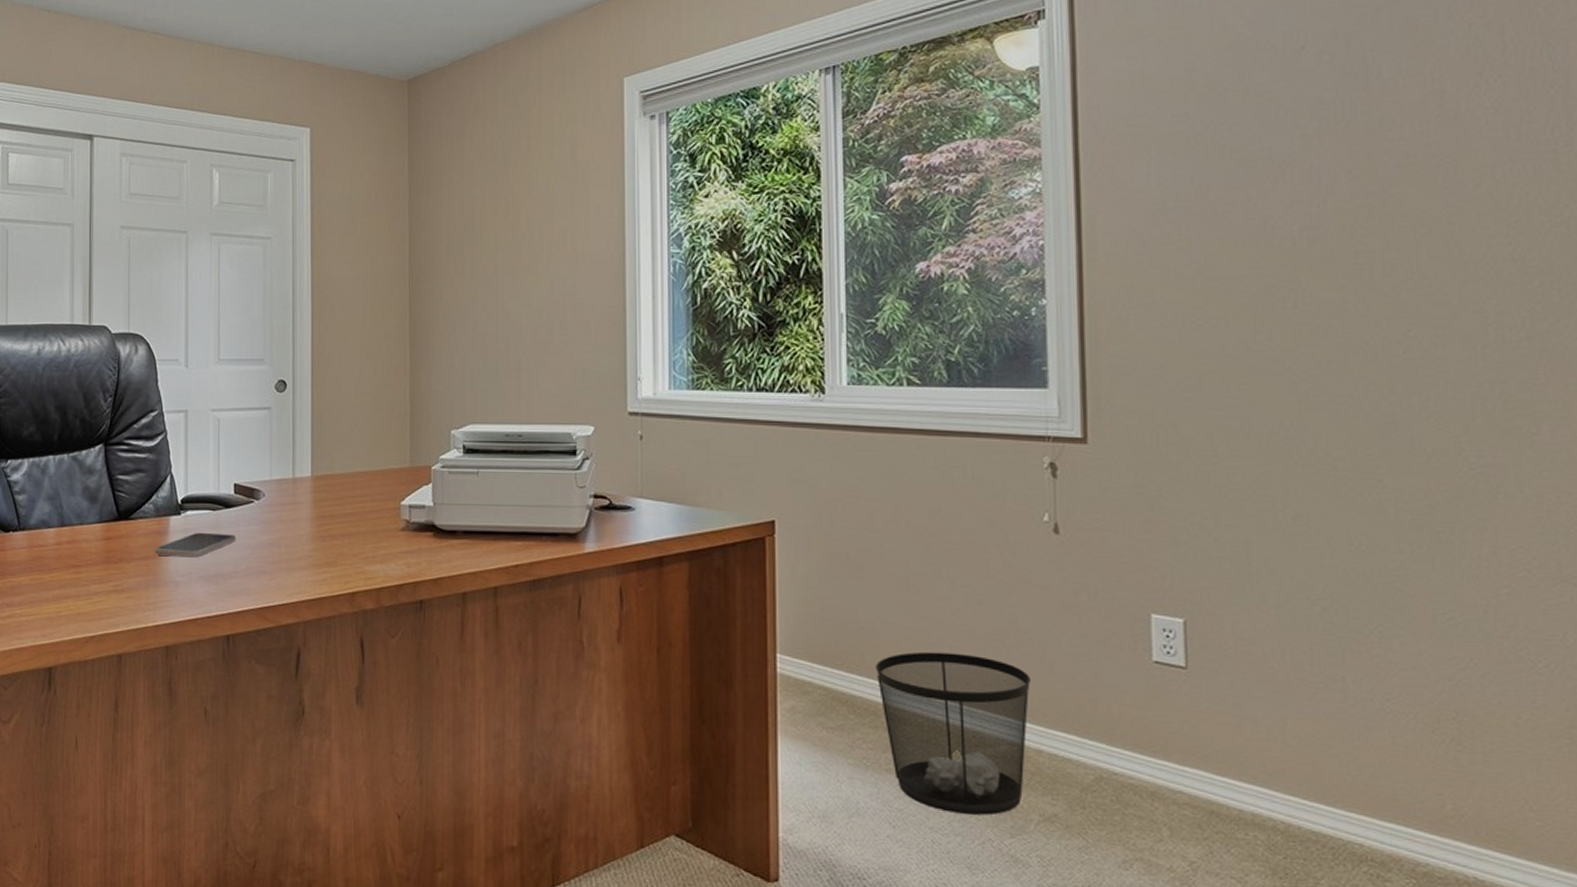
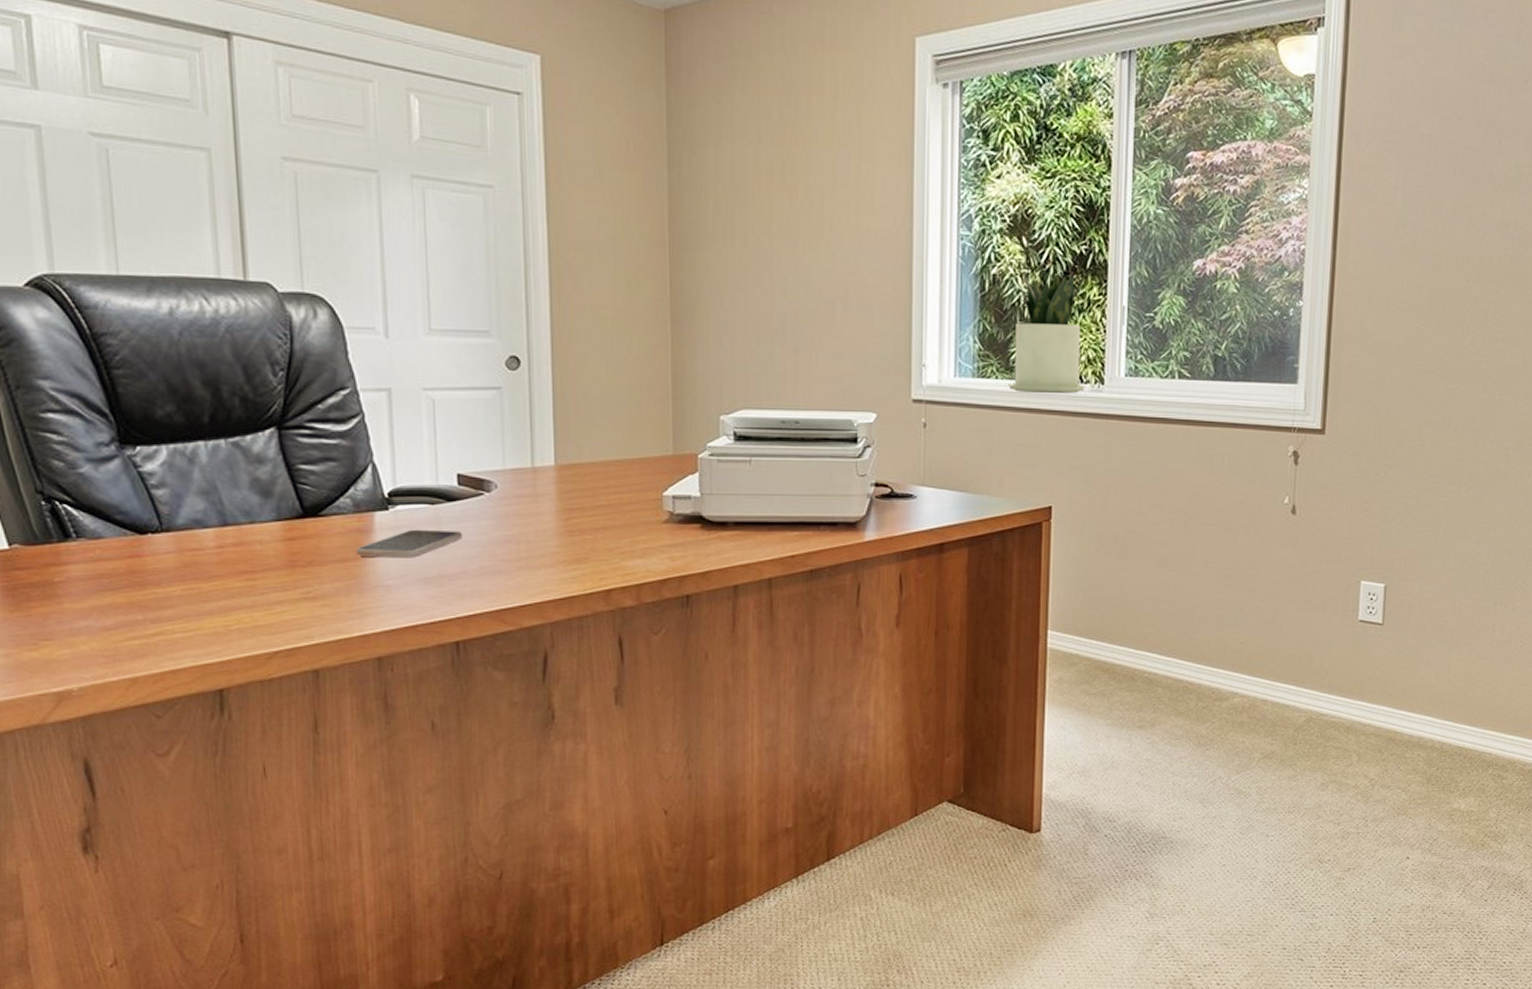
planter: none [724,285,806,405] -> present [1008,273,1087,394]
waste bin: present [875,651,1031,815] -> none [1135,621,1263,758]

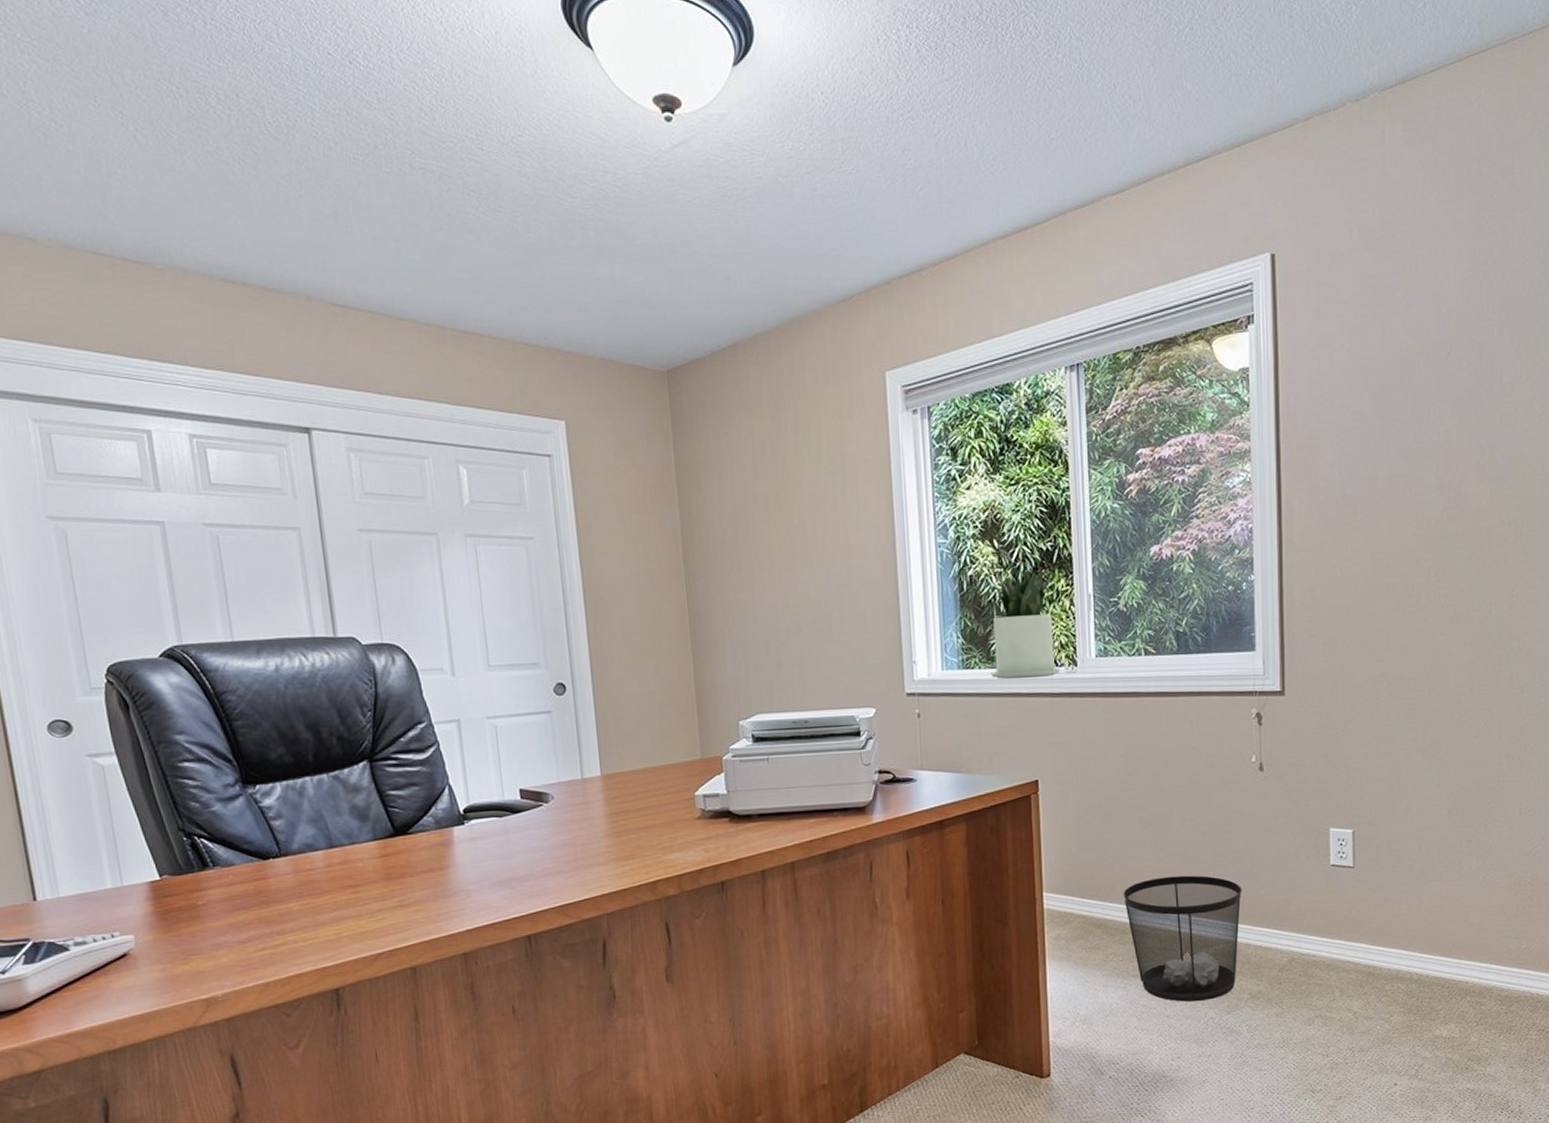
mobile phone: present [356,529,463,558] -> none [439,839,528,867]
waste bin: none [1135,621,1263,758] -> present [1123,875,1242,1002]

